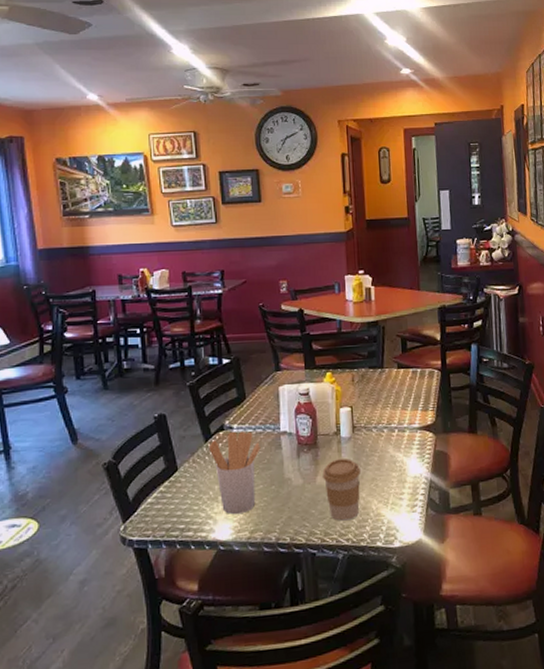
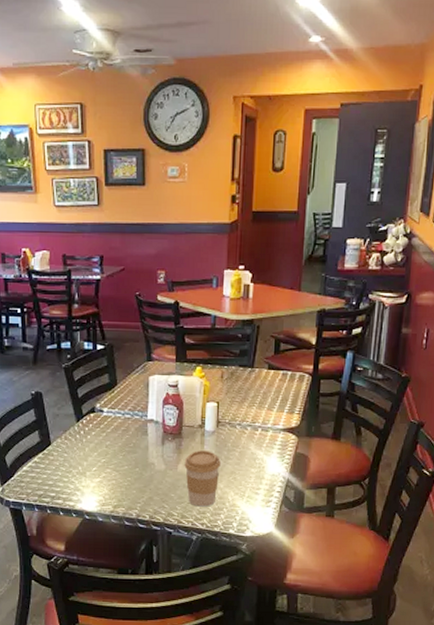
utensil holder: present [210,431,261,514] -> none [81,414,128,489]

